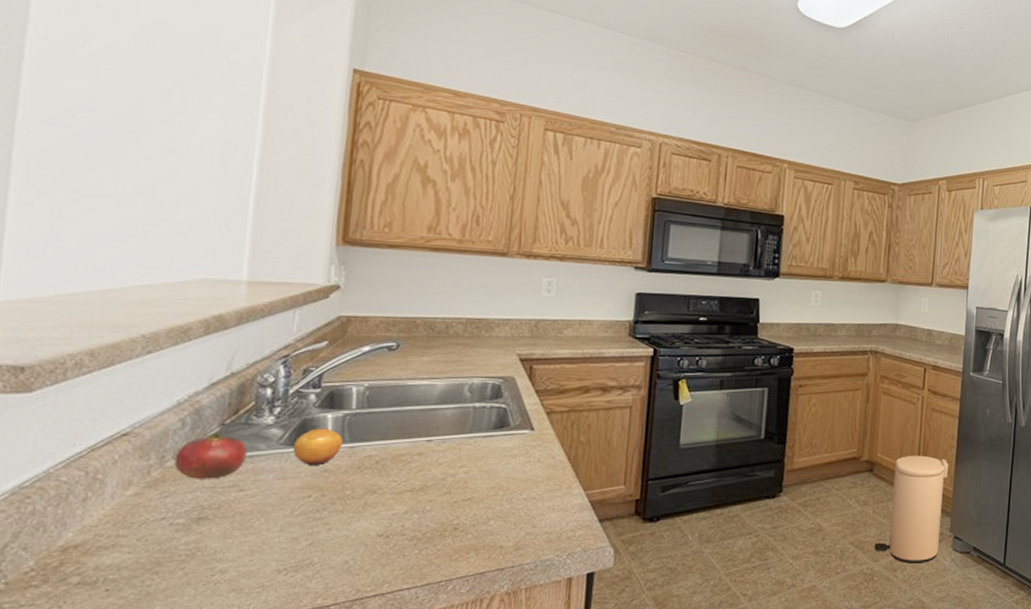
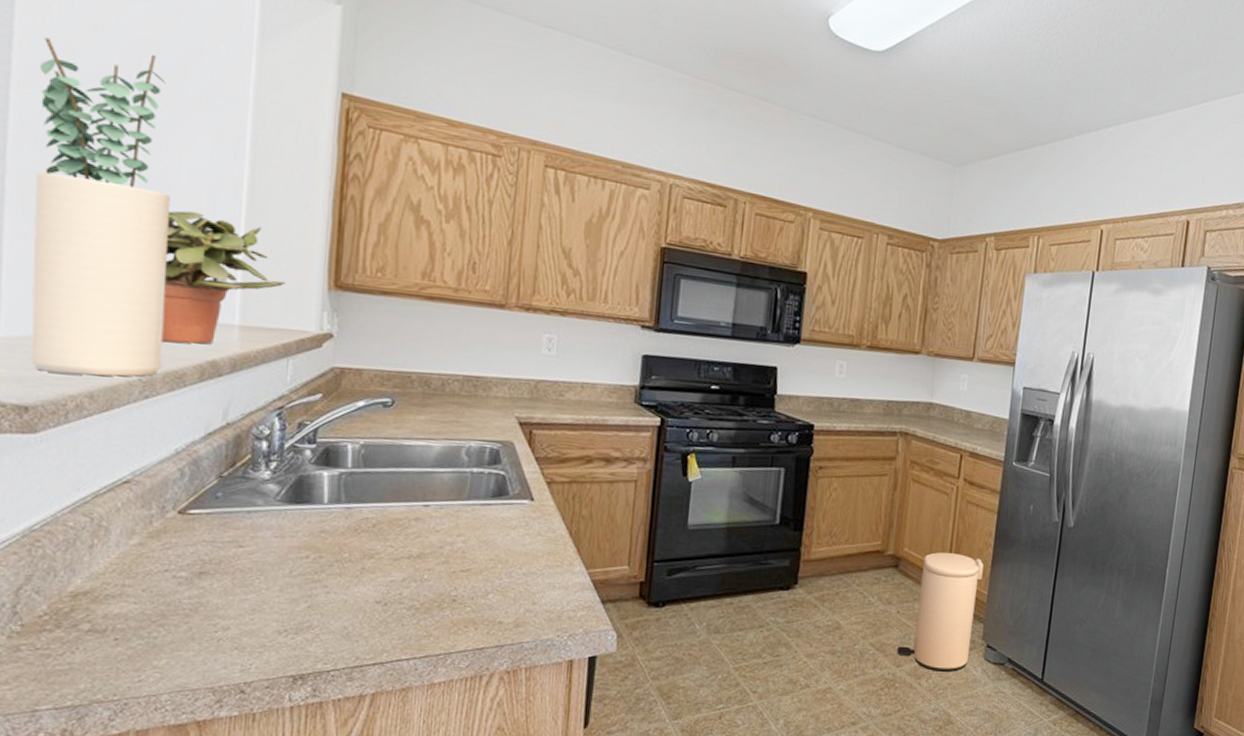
vase: none [29,23,181,335] -> present [31,37,170,377]
potted plant: none [167,177,294,300] -> present [161,210,285,344]
fruit: present [174,432,247,479] -> none [175,485,245,533]
fruit: present [292,428,343,466] -> none [289,486,339,526]

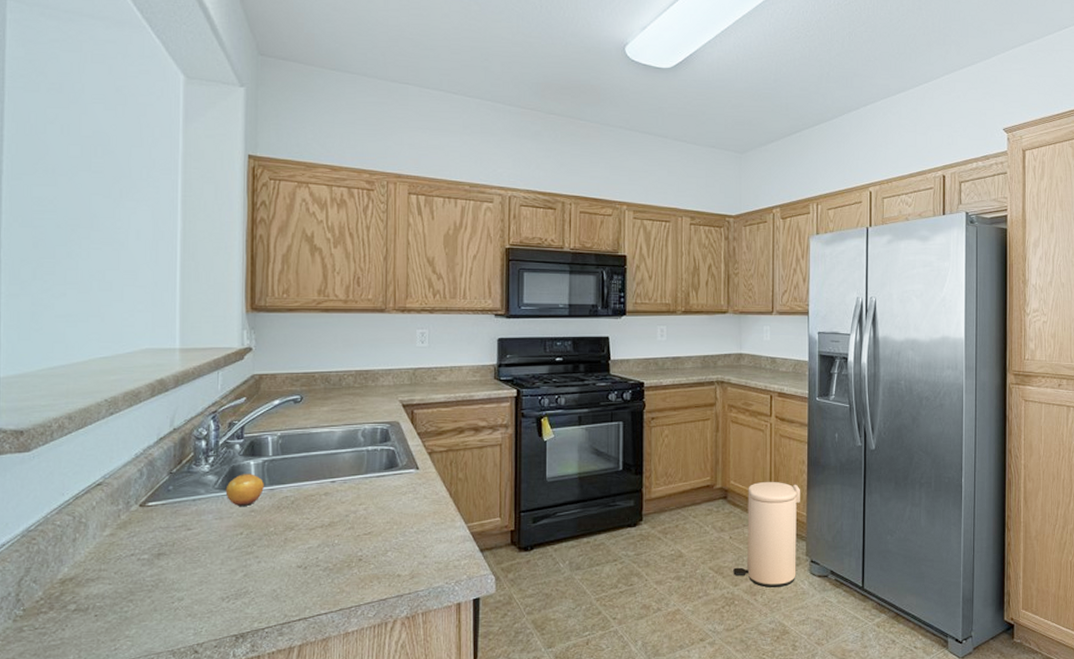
vase: present [31,37,170,377] -> none [22,140,124,401]
potted plant: present [161,210,285,344] -> none [121,262,213,368]
fruit: none [289,486,339,526] -> present [225,474,264,507]

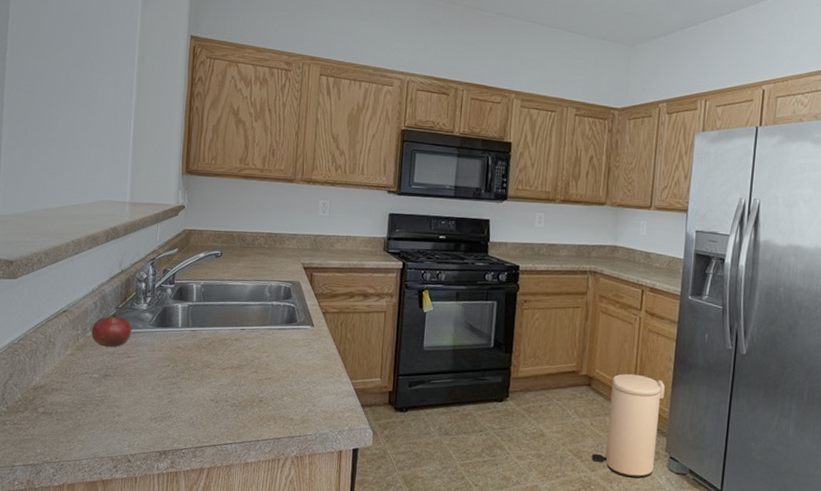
fruit: none [137,480,191,521] -> present [91,313,132,348]
fruit: present [225,474,264,507] -> none [158,314,188,343]

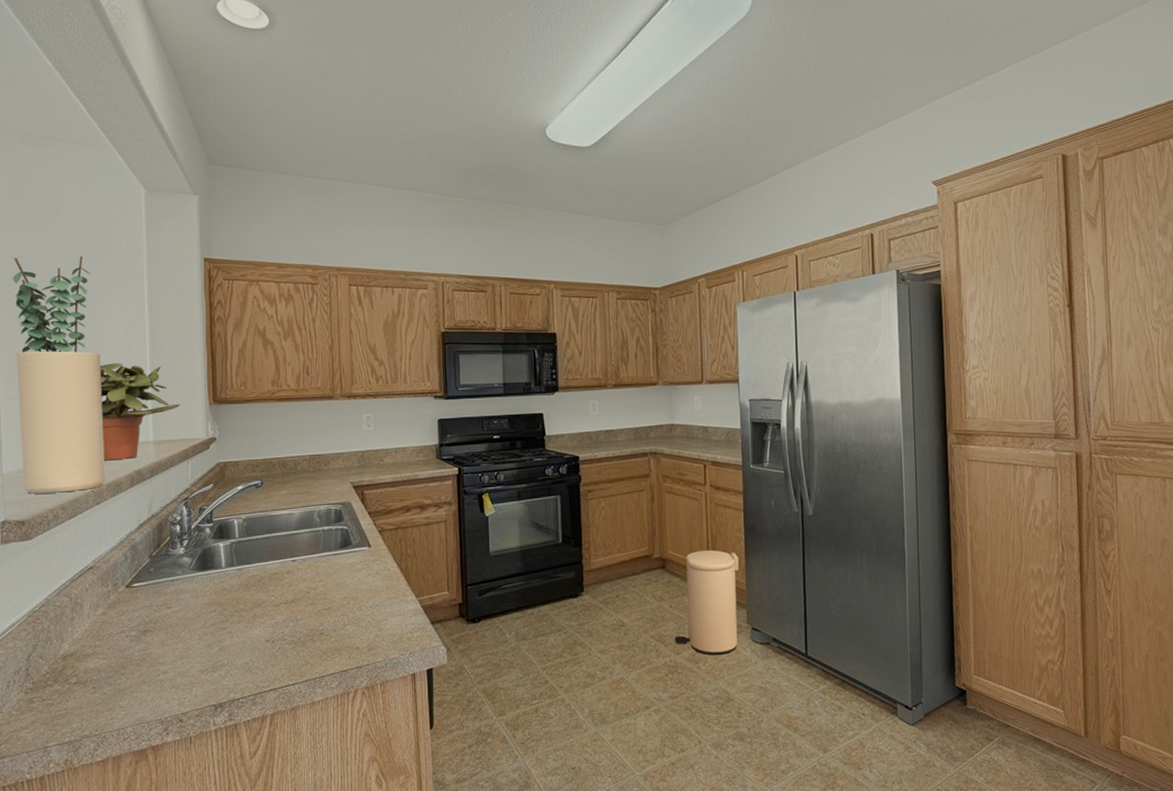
vase: none [14,18,91,240] -> present [12,256,106,494]
potted plant: none [85,125,156,216] -> present [99,363,180,461]
fruit: present [91,313,132,348] -> none [123,563,169,600]

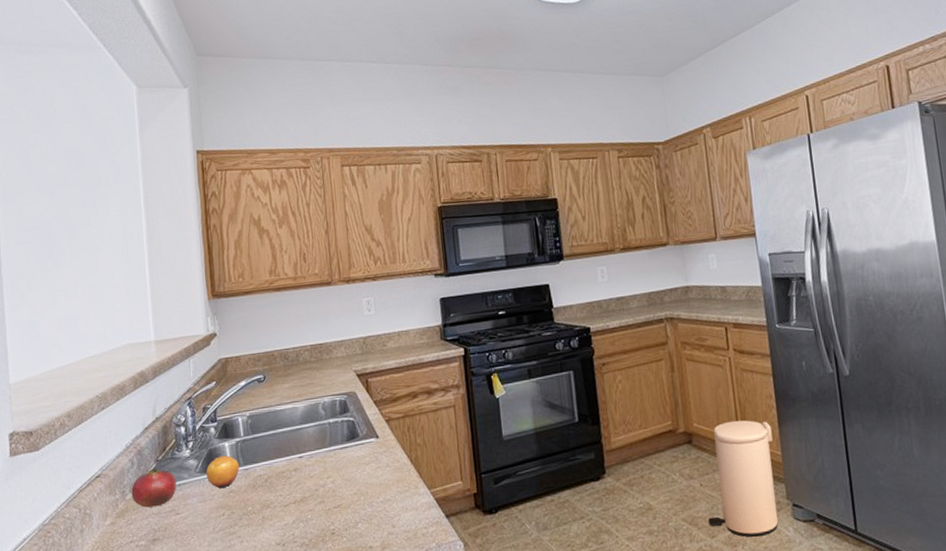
vase: present [12,256,106,494] -> none [12,159,110,403]
potted plant: present [99,363,180,461] -> none [99,263,180,365]
fruit: none [123,563,169,600] -> present [131,468,177,508]
fruit: none [199,555,233,586] -> present [205,455,239,489]

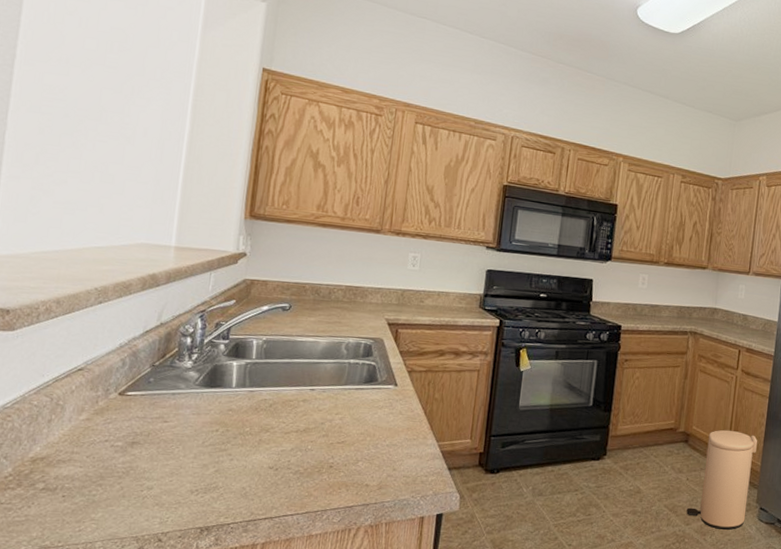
fruit: present [131,468,177,508] -> none [116,372,171,411]
fruit: present [205,455,239,489] -> none [205,373,245,405]

